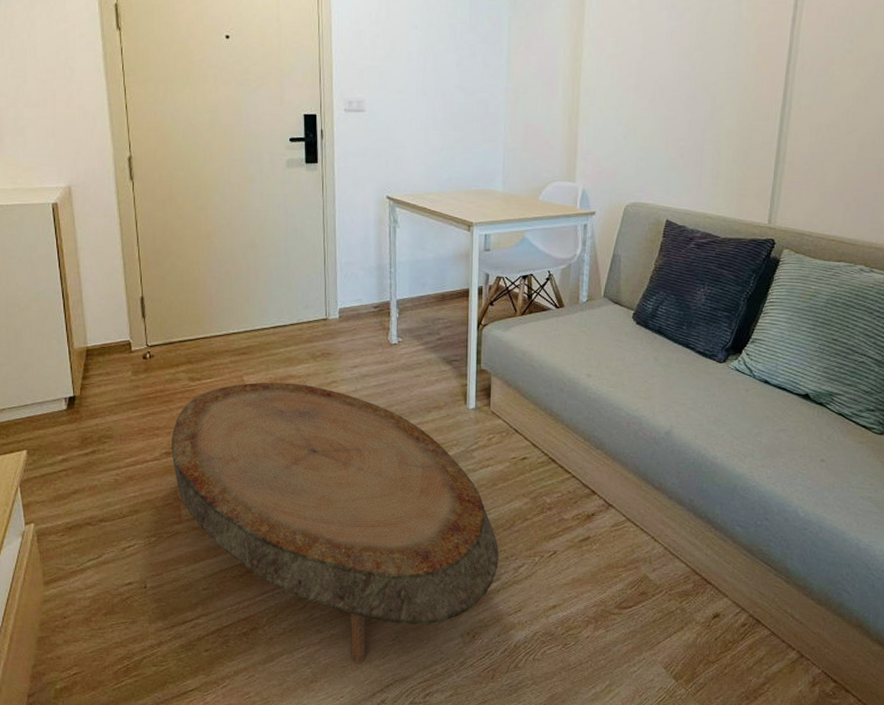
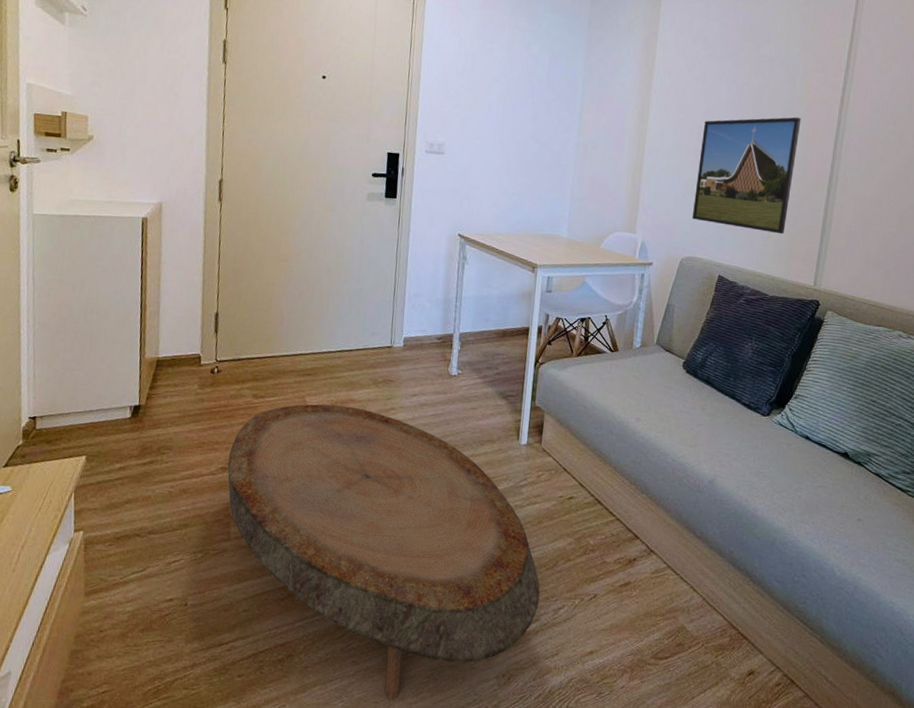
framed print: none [634,42,750,172] -> present [691,117,801,234]

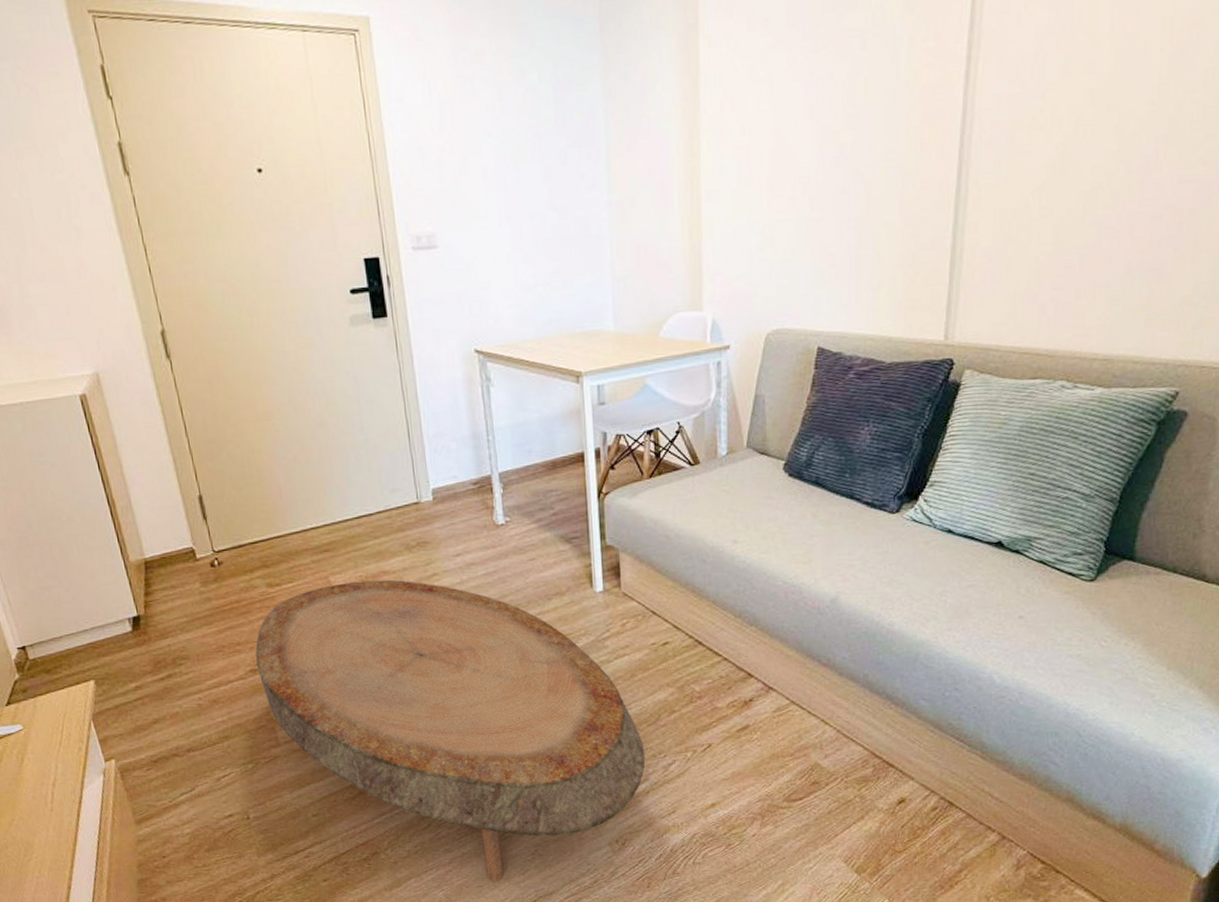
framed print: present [691,117,801,234] -> none [774,111,912,280]

